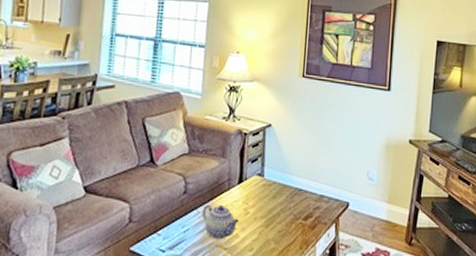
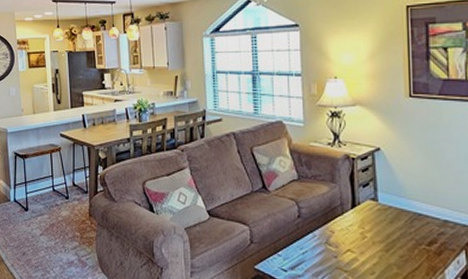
teapot: present [202,204,239,240] -> none [318,227,356,263]

